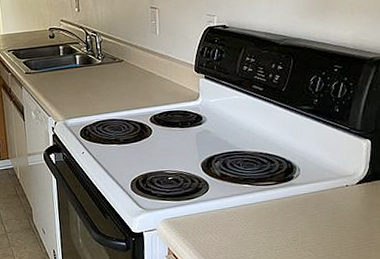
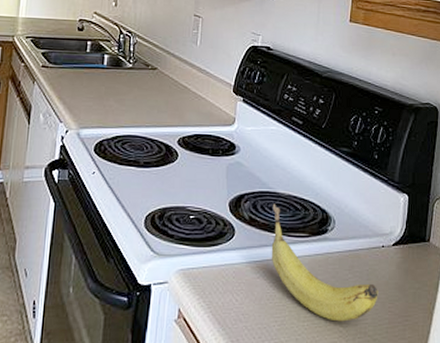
fruit: none [240,160,344,248] -> present [271,203,378,322]

